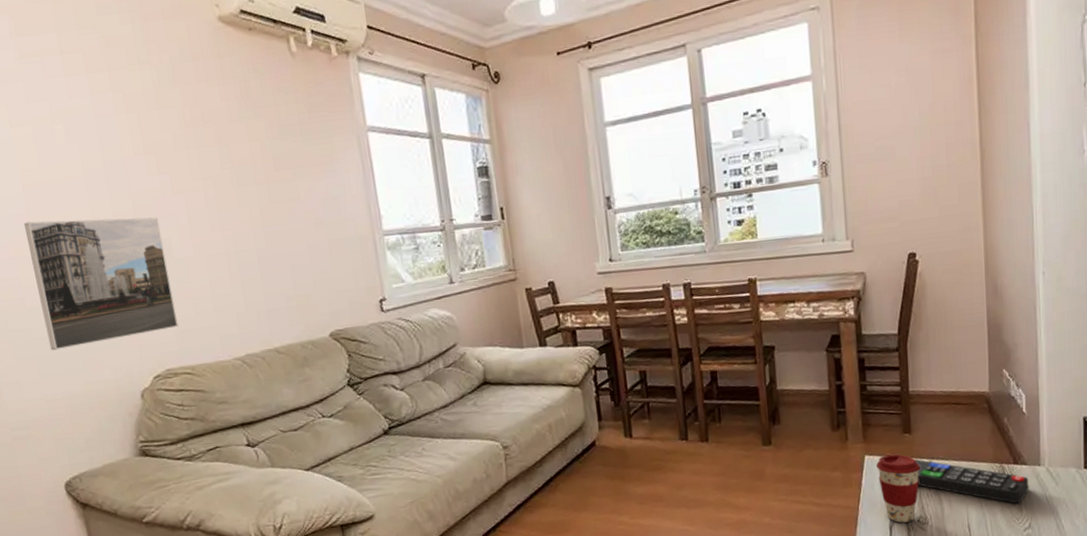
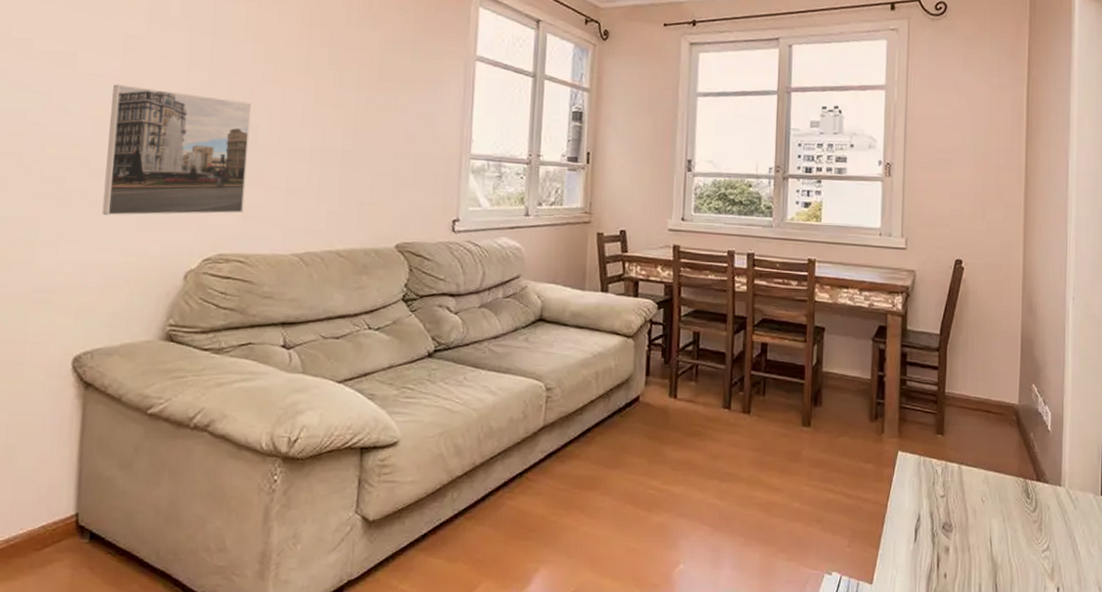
coffee cup: present [876,454,920,523] -> none [908,453,949,527]
remote control: present [915,459,1029,504] -> none [945,462,1050,523]

